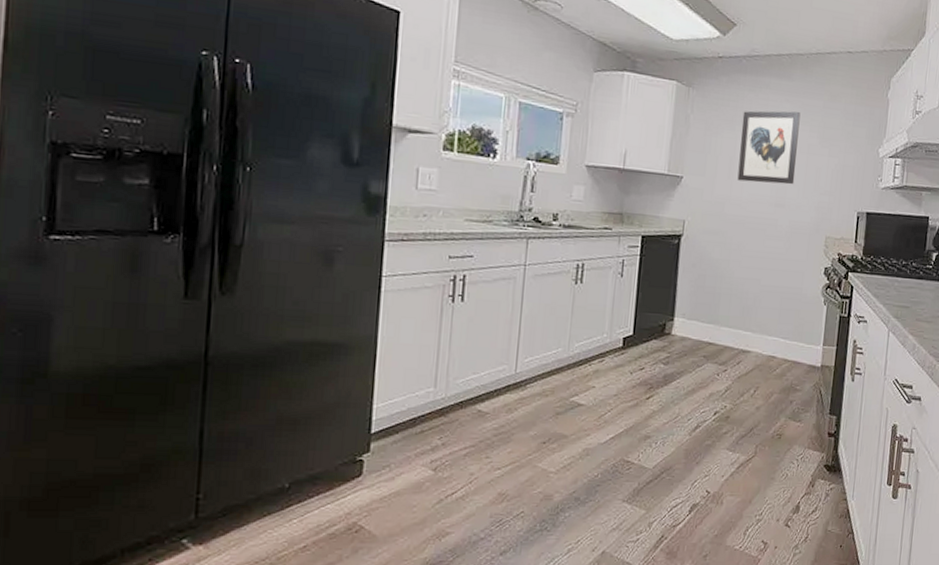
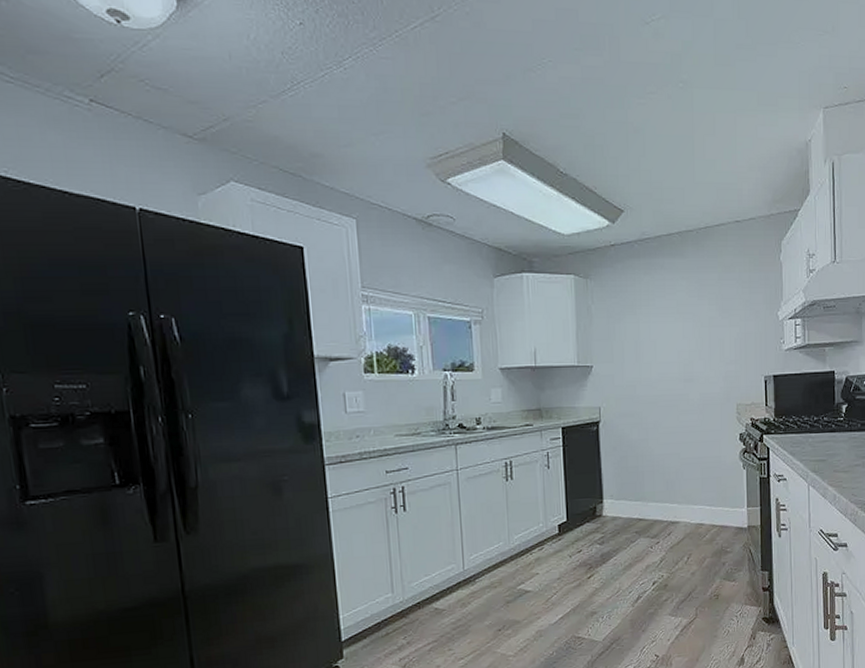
wall art: present [737,110,801,185] -> none [641,288,700,362]

